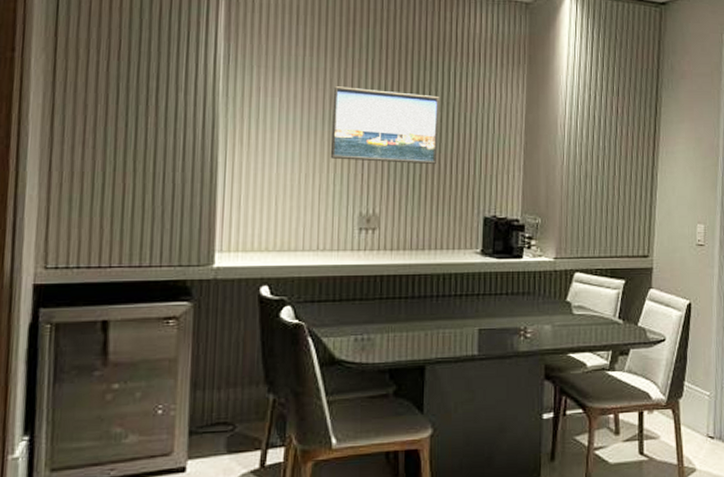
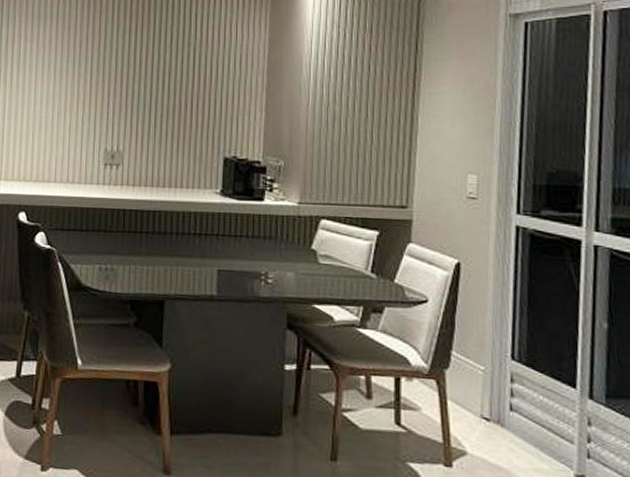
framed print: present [330,86,440,165] -> none [79,31,181,105]

